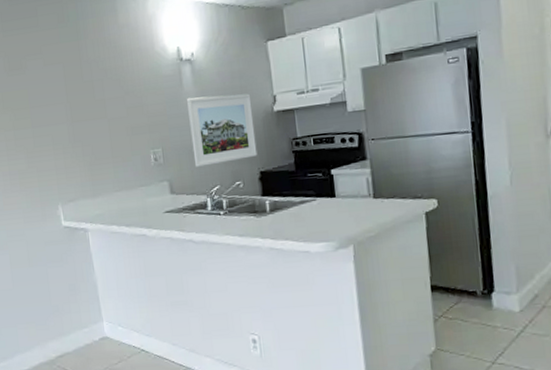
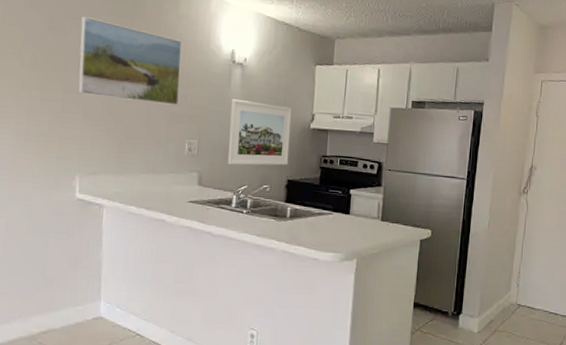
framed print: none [34,50,137,127] -> present [78,16,182,106]

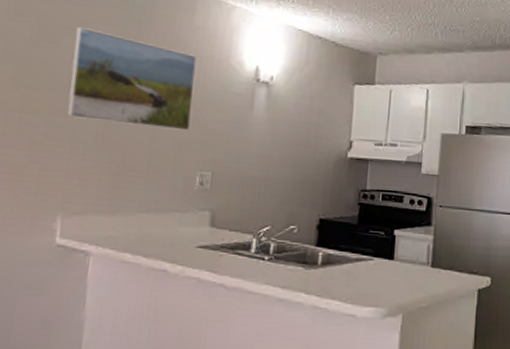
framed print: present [227,98,292,166] -> none [246,122,327,202]

